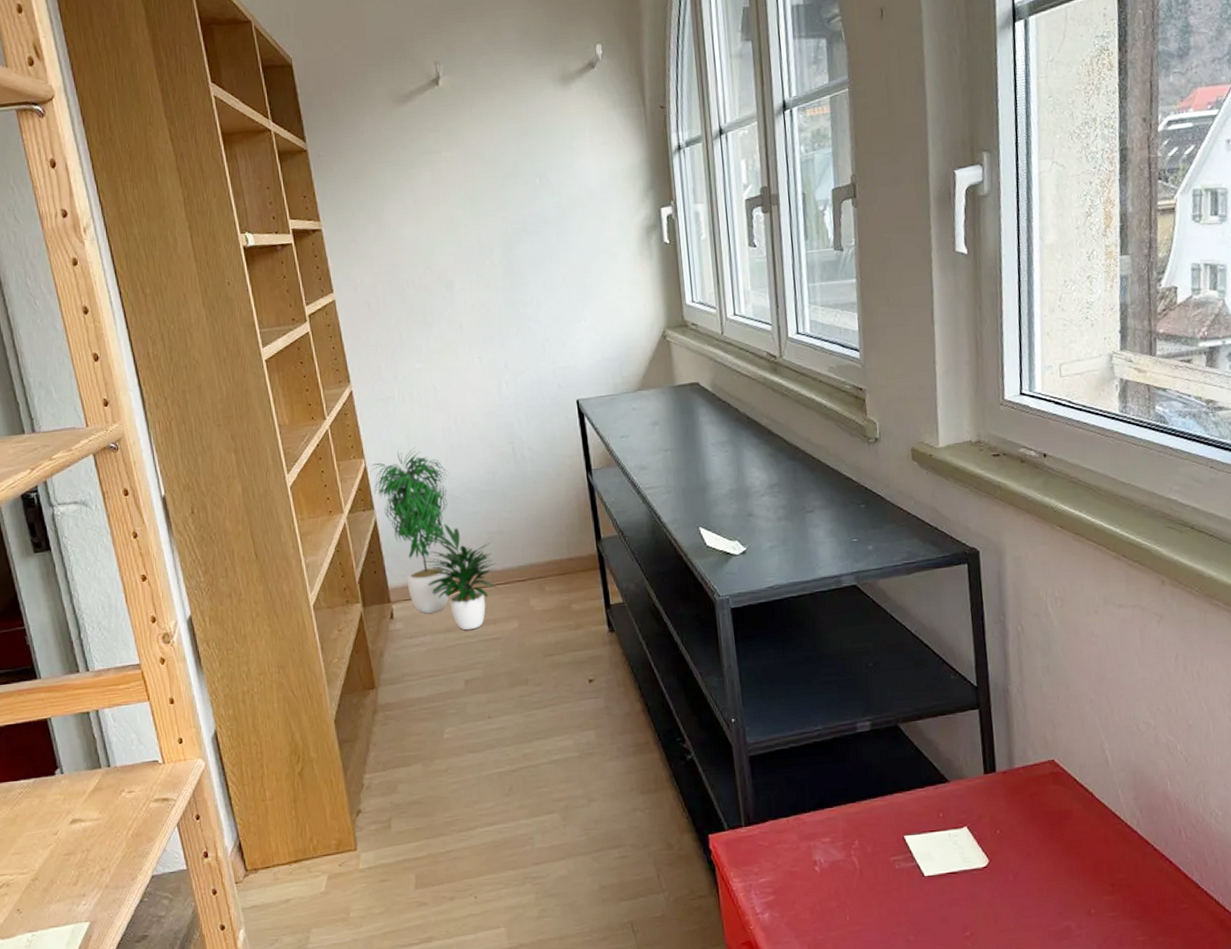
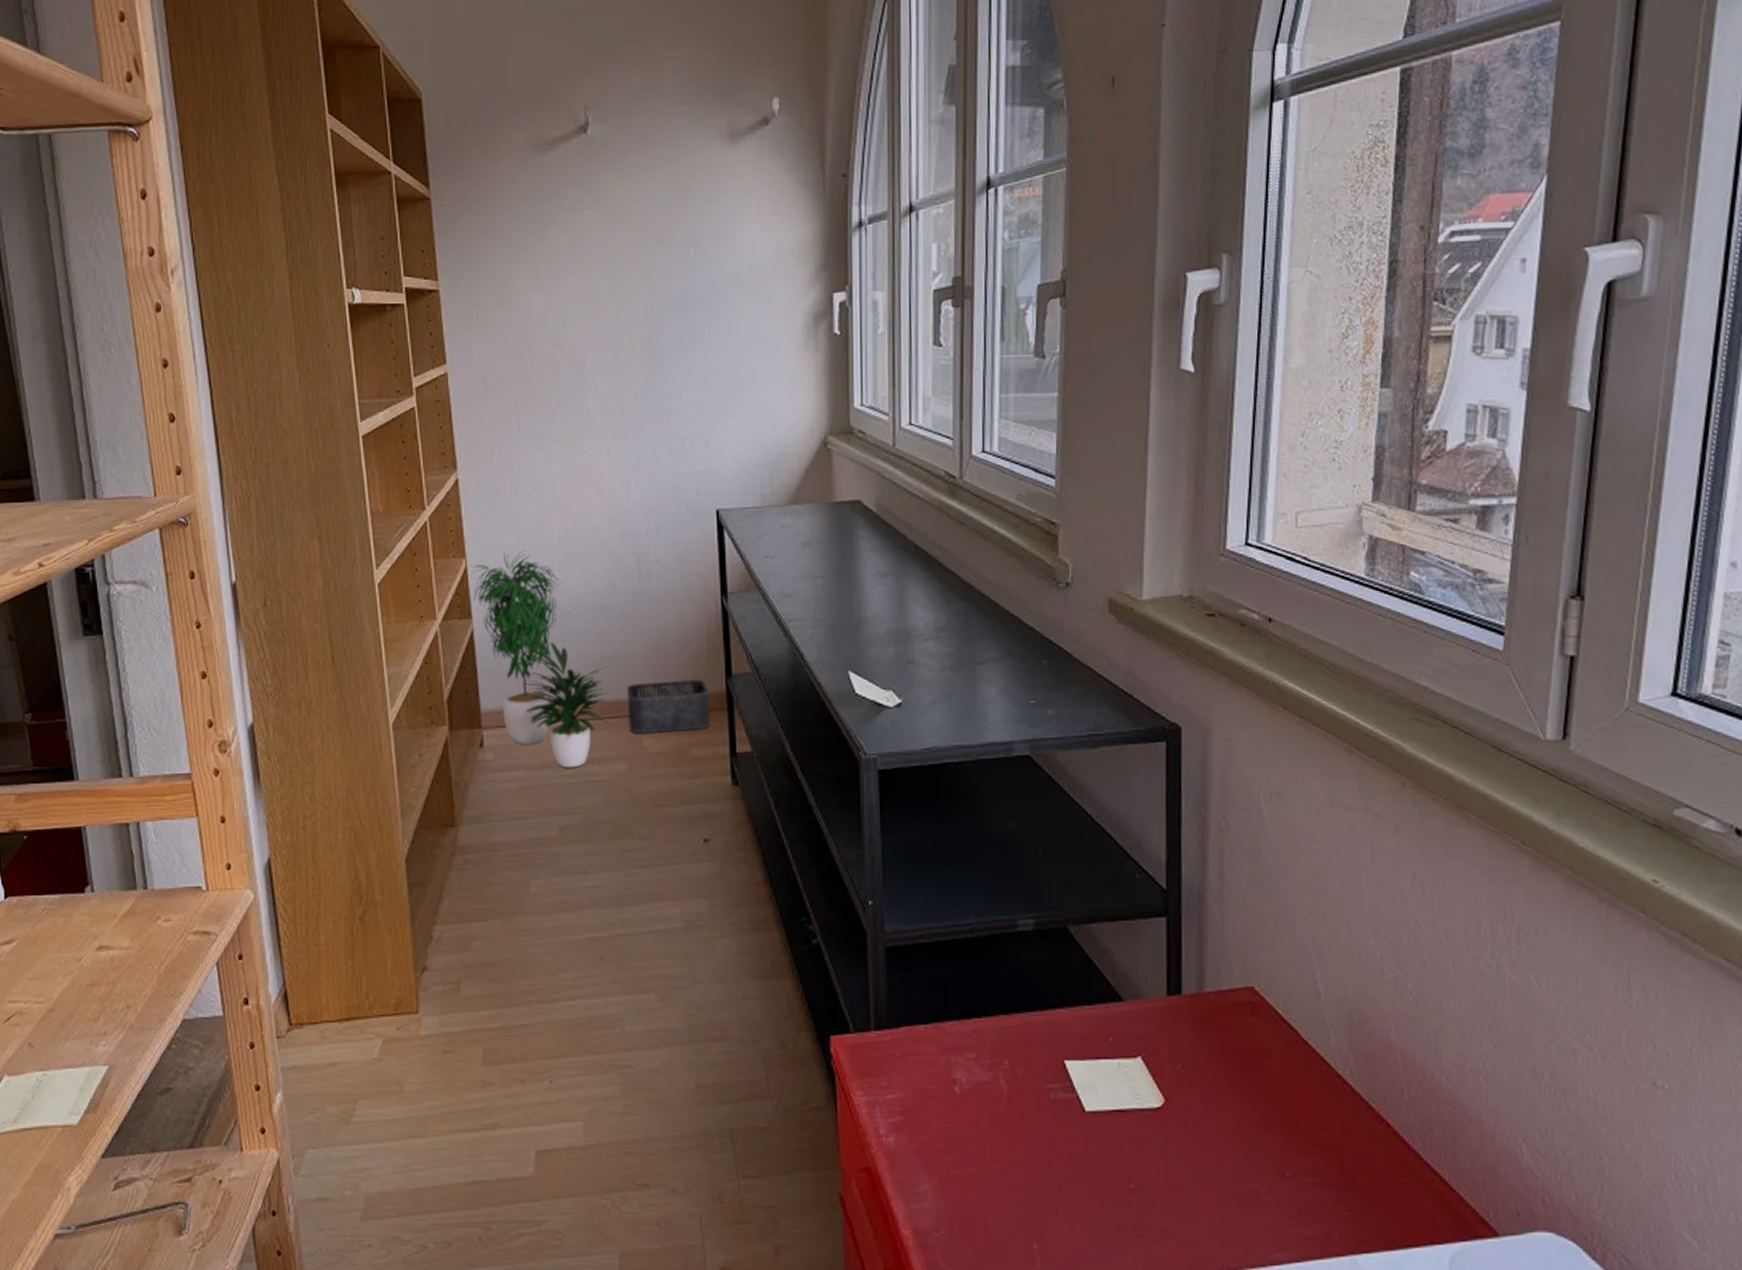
storage bin: none [512,545,586,596] -> present [626,678,711,734]

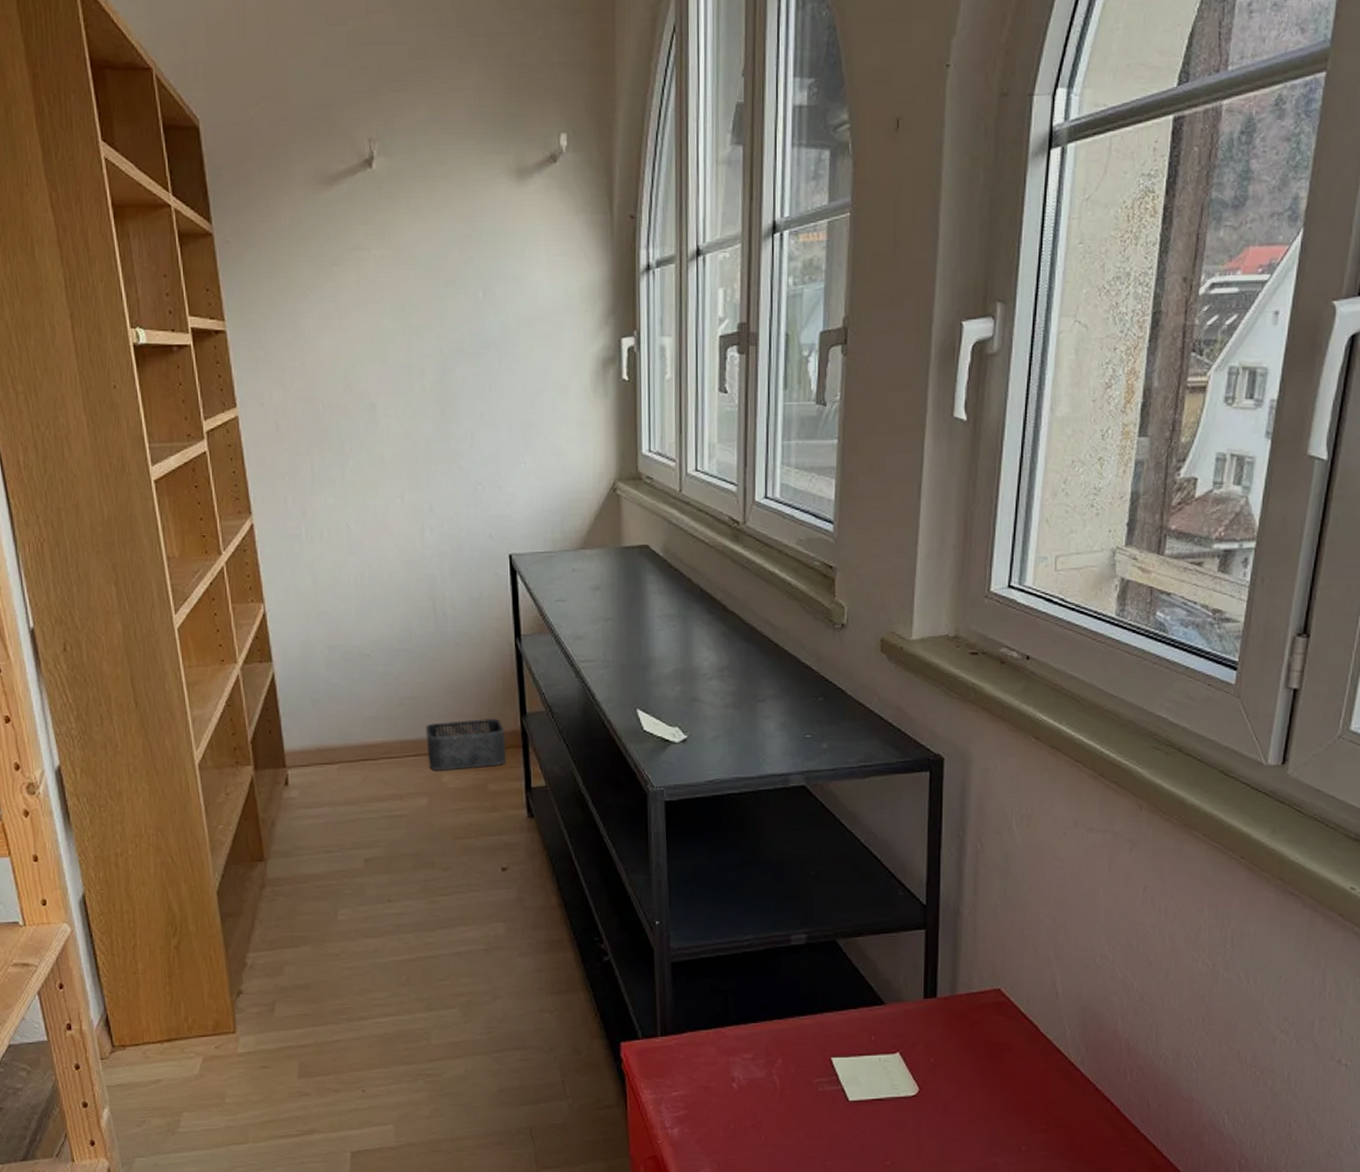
potted plant: present [472,549,610,768] -> none [271,594,410,804]

